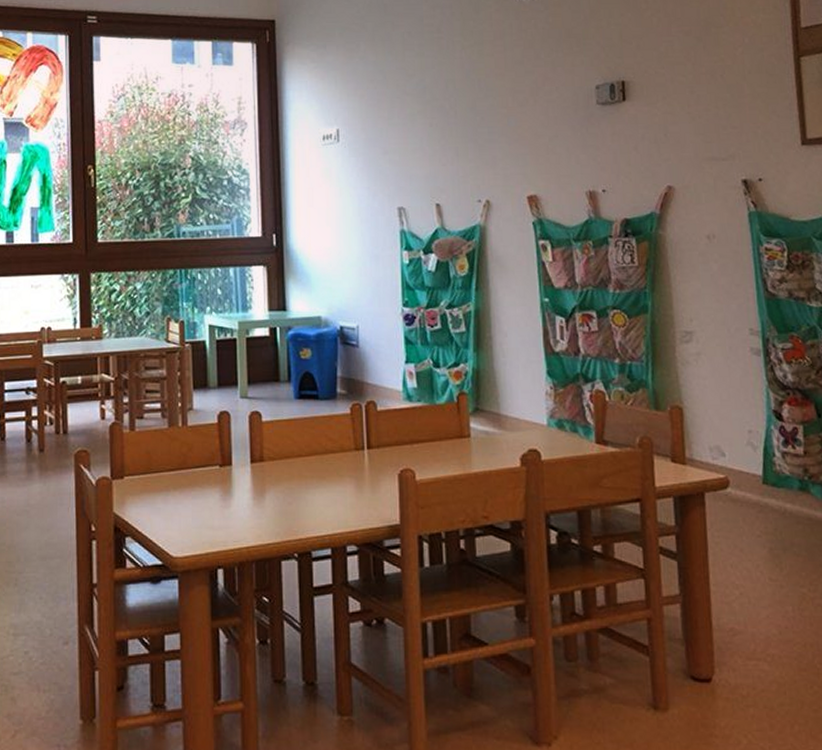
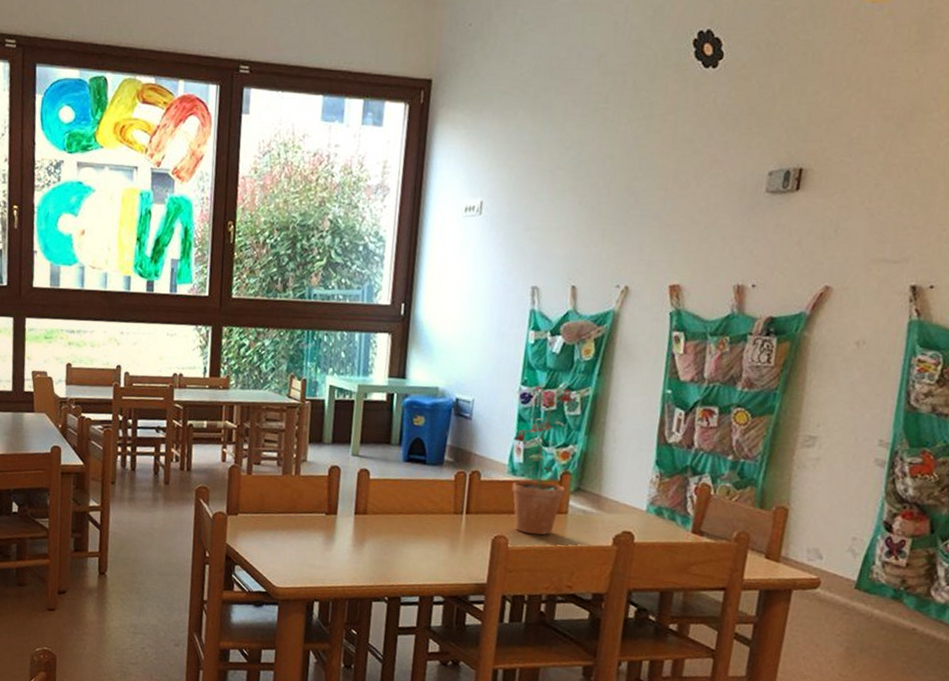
potted plant: none [404,306,463,464] -> present [511,388,575,535]

